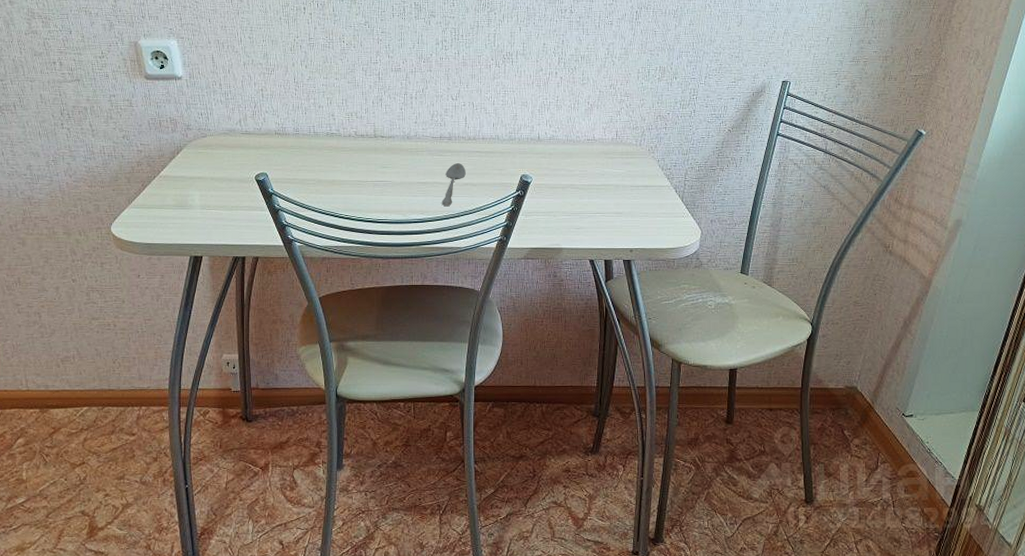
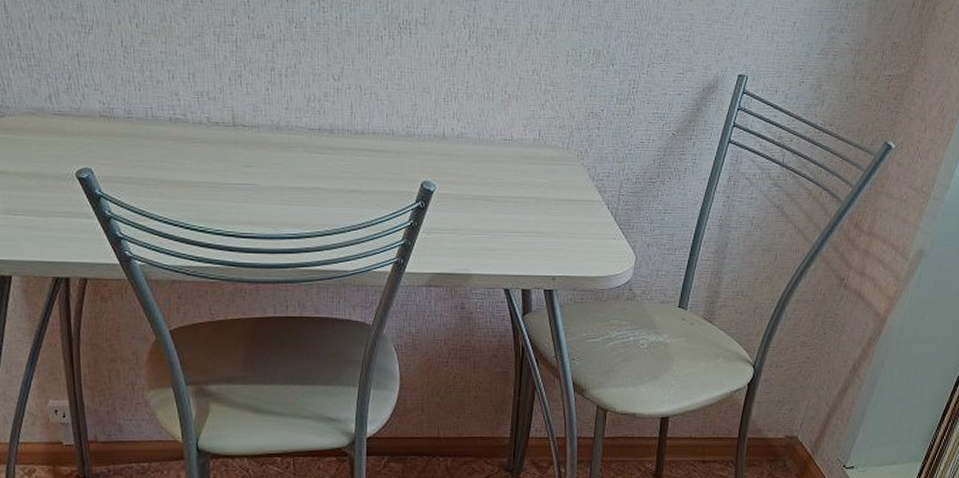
spoon: present [441,163,466,207] -> none [322,164,352,219]

